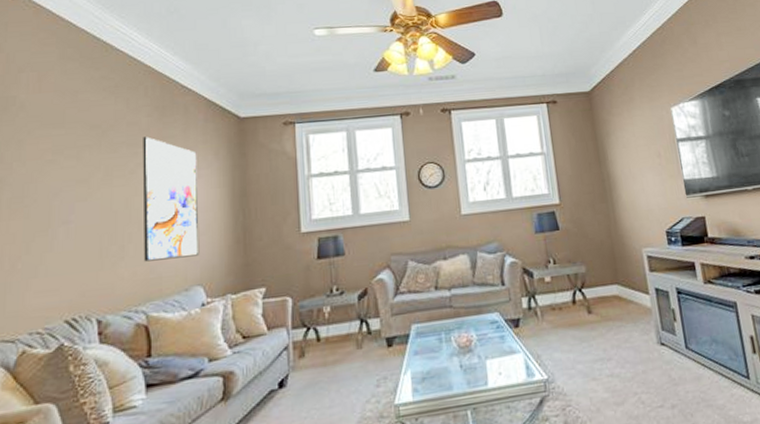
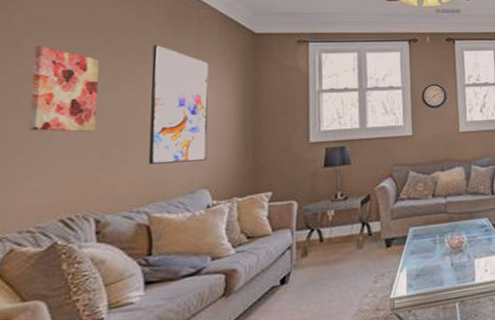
wall art: none [33,144,94,231] -> present [29,46,99,133]

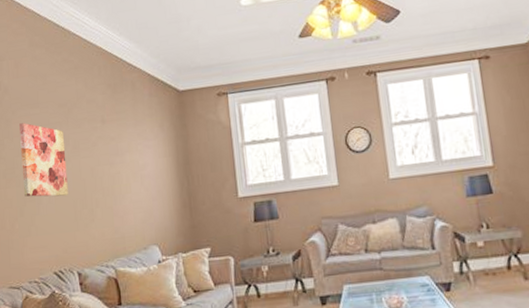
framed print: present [148,45,209,165] -> none [100,112,154,224]

